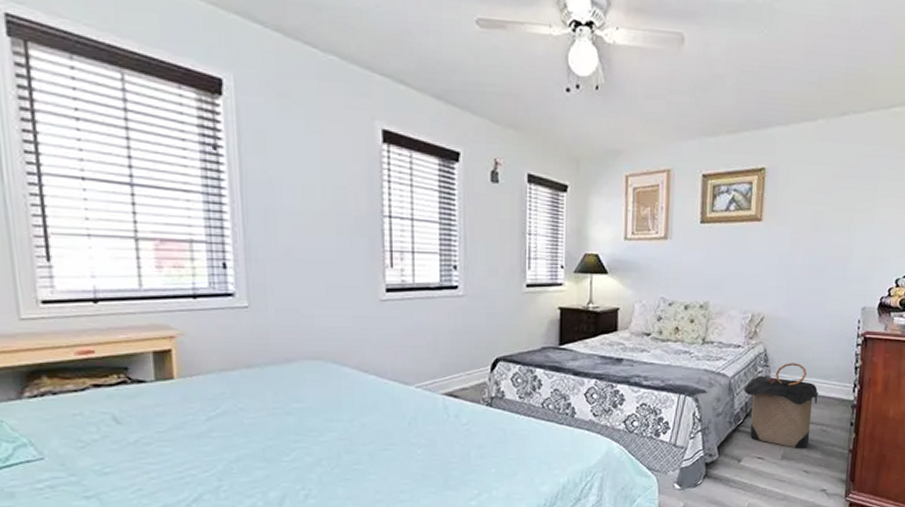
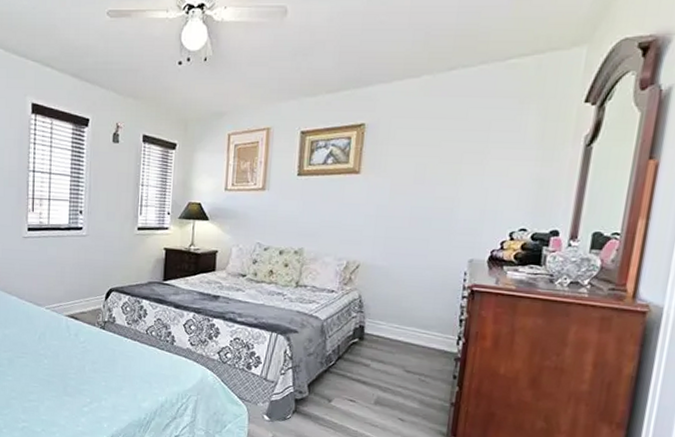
laundry hamper: present [743,363,819,448] -> none [336,310,417,396]

